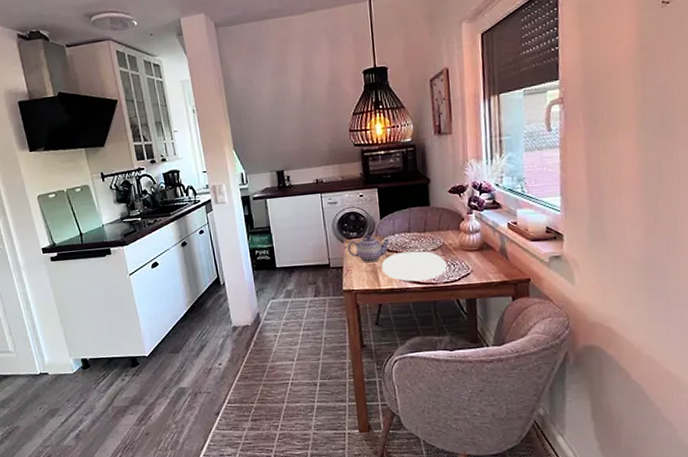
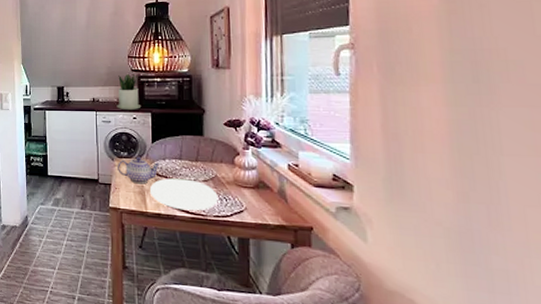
planter: none [341,149,367,189] -> present [116,74,142,111]

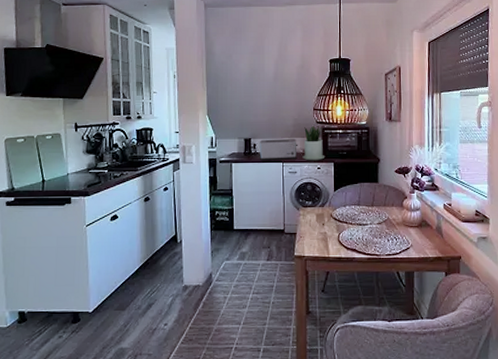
toaster: none [72,88,112,109] -> present [259,139,299,160]
teapot: present [118,156,160,185] -> none [303,205,341,231]
plate: present [150,178,219,211] -> none [332,223,390,252]

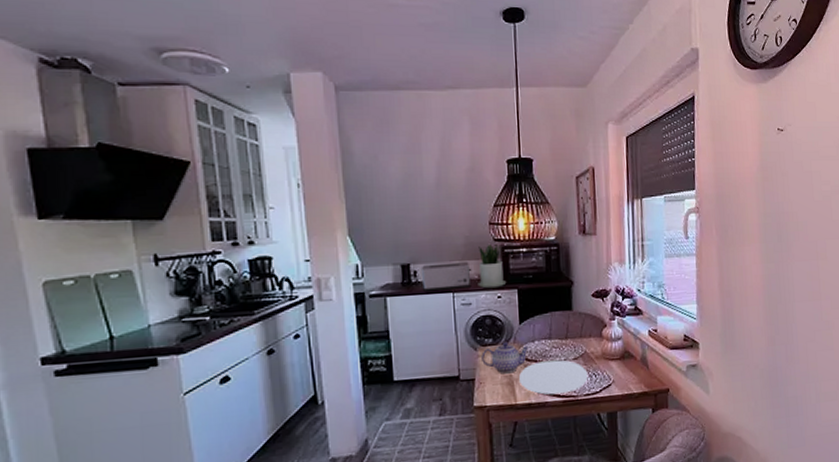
teapot: none [303,205,341,231] -> present [482,341,529,374]
plate: none [332,223,390,252] -> present [519,360,588,395]

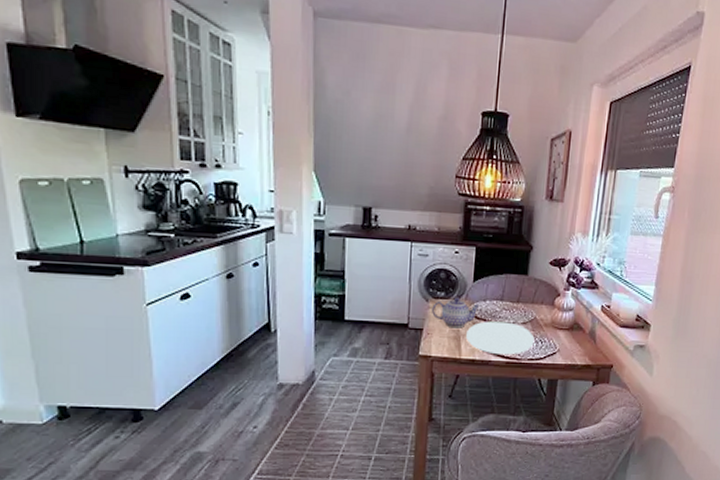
toaster: present [421,262,472,292] -> none [381,210,433,240]
planter: present [478,244,507,289] -> none [437,198,466,243]

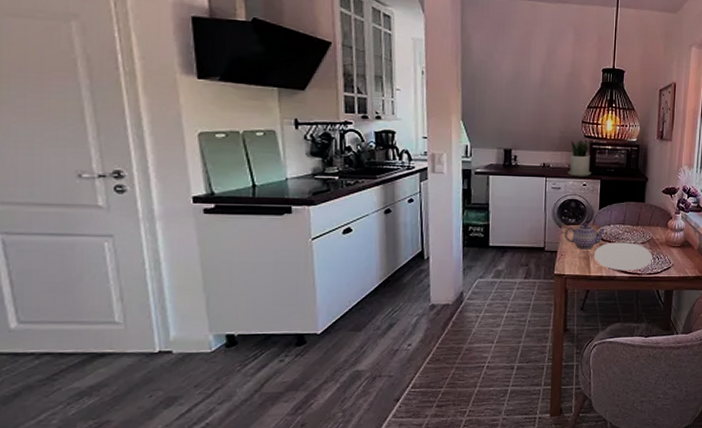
planter: none [437,198,466,243] -> present [567,140,592,177]

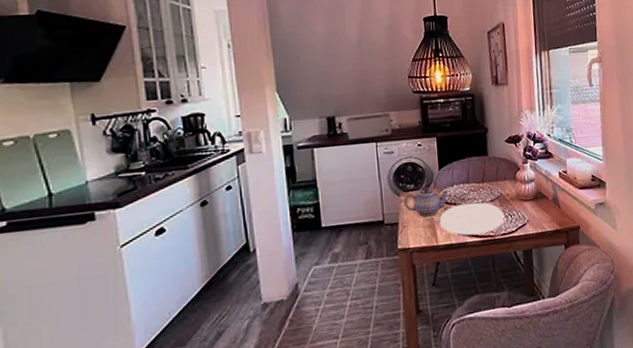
toaster: none [520,151,564,175] -> present [345,113,394,142]
planter: present [567,140,592,177] -> none [399,96,426,138]

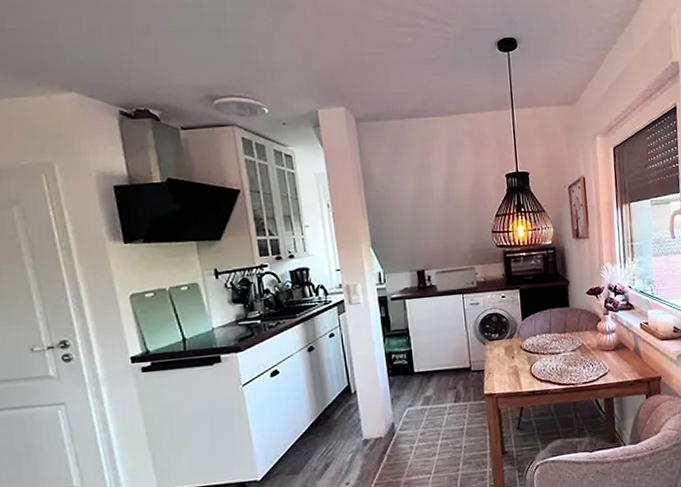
teapot: present [404,187,449,218] -> none [489,336,532,365]
plate: present [440,202,505,236] -> none [523,352,586,383]

